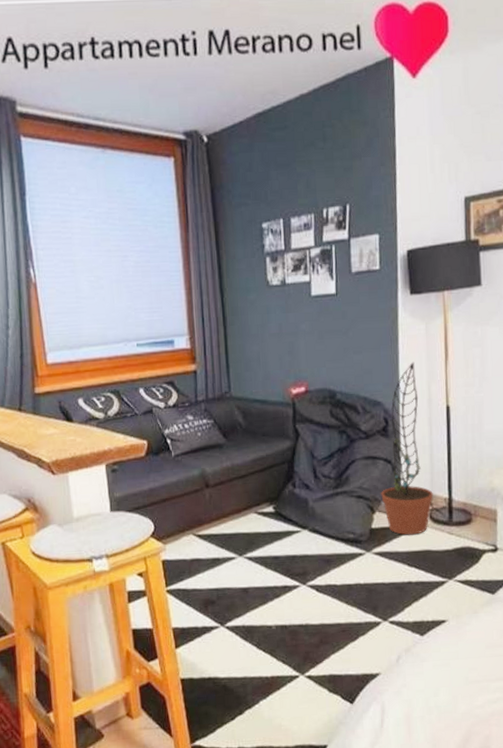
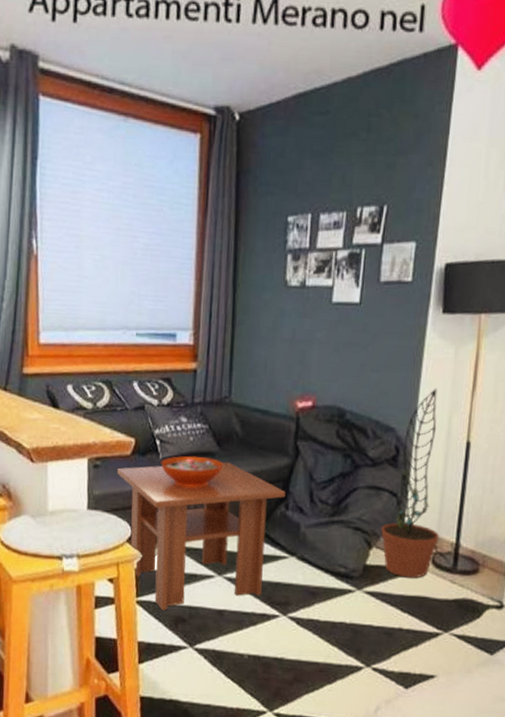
coffee table: none [134,451,291,596] -> present [117,462,286,611]
decorative bowl: none [174,449,231,480] -> present [161,455,223,488]

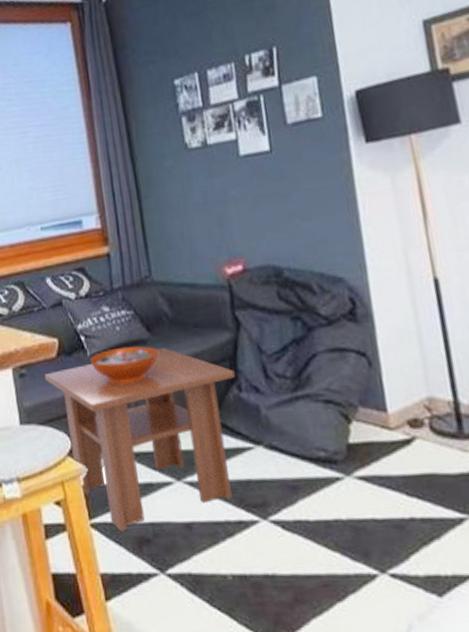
decorative plant: present [381,388,439,578] -> none [356,224,432,453]

